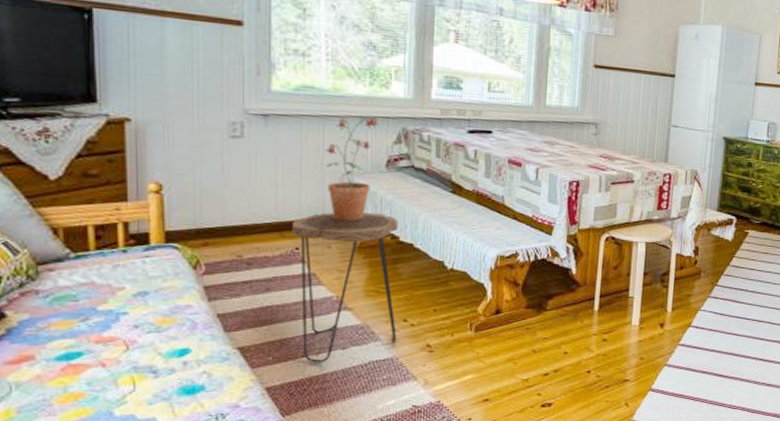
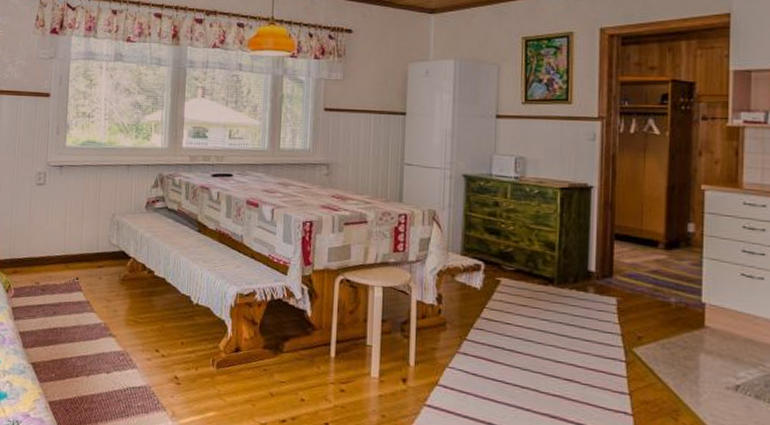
side table: present [292,212,399,363] -> none [74,248,154,384]
potted plant: present [325,115,380,221] -> none [101,164,142,256]

